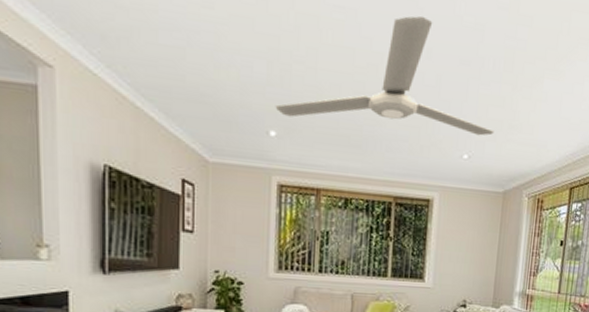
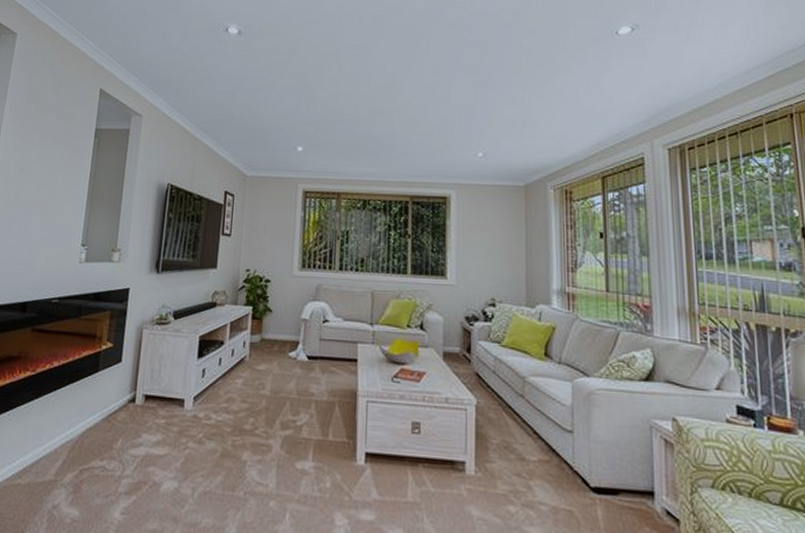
ceiling fan: present [275,16,495,136] -> none [302,42,508,135]

